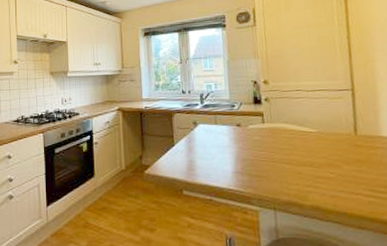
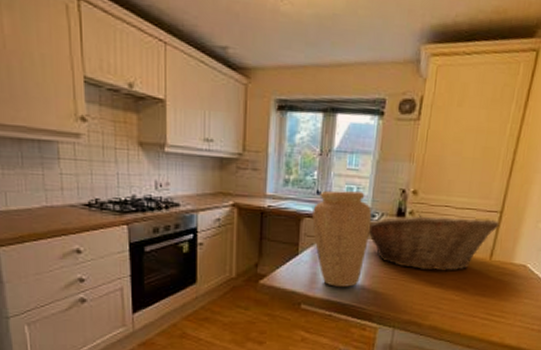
vase: none [181,86,234,172] -> present [312,190,372,287]
fruit basket: none [231,97,354,151] -> present [368,214,500,271]

